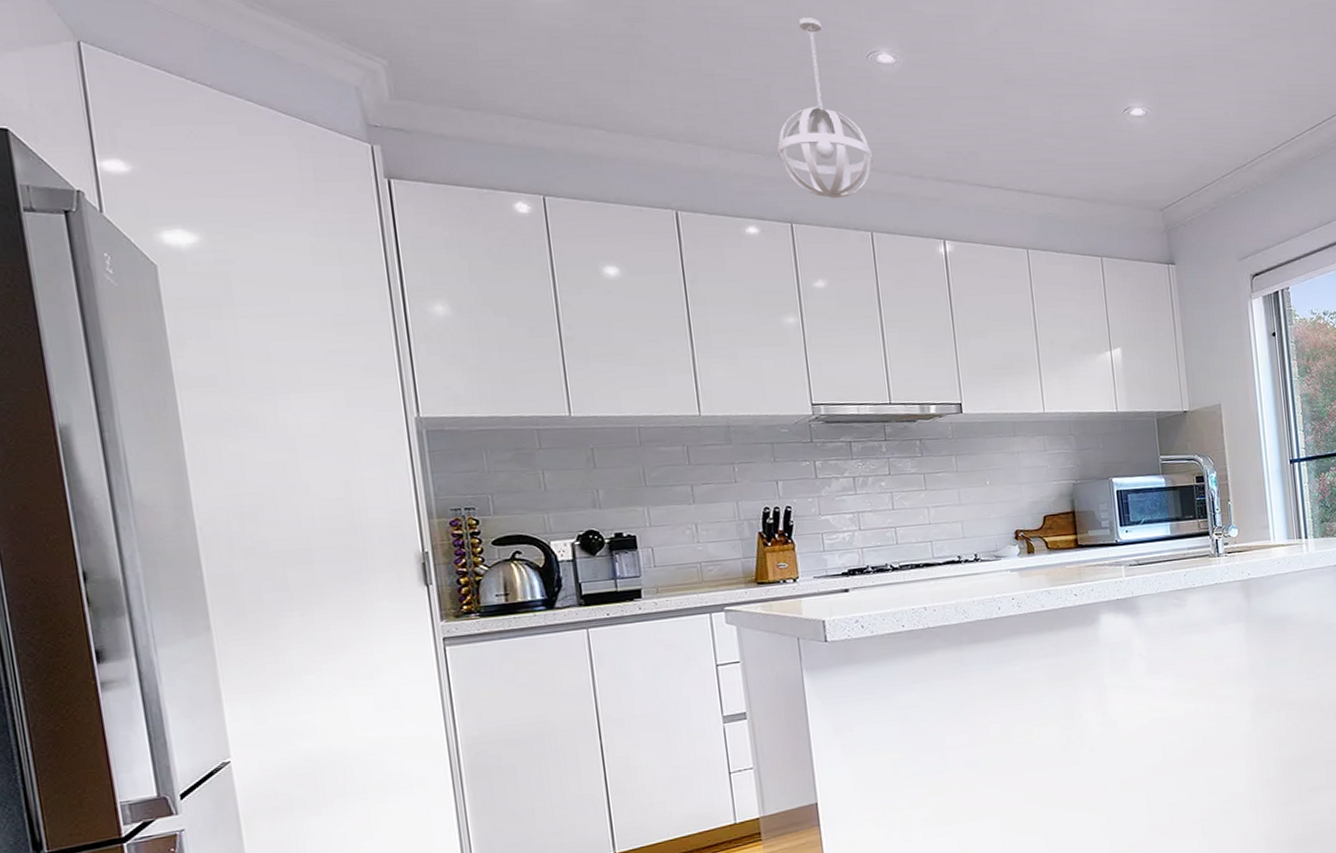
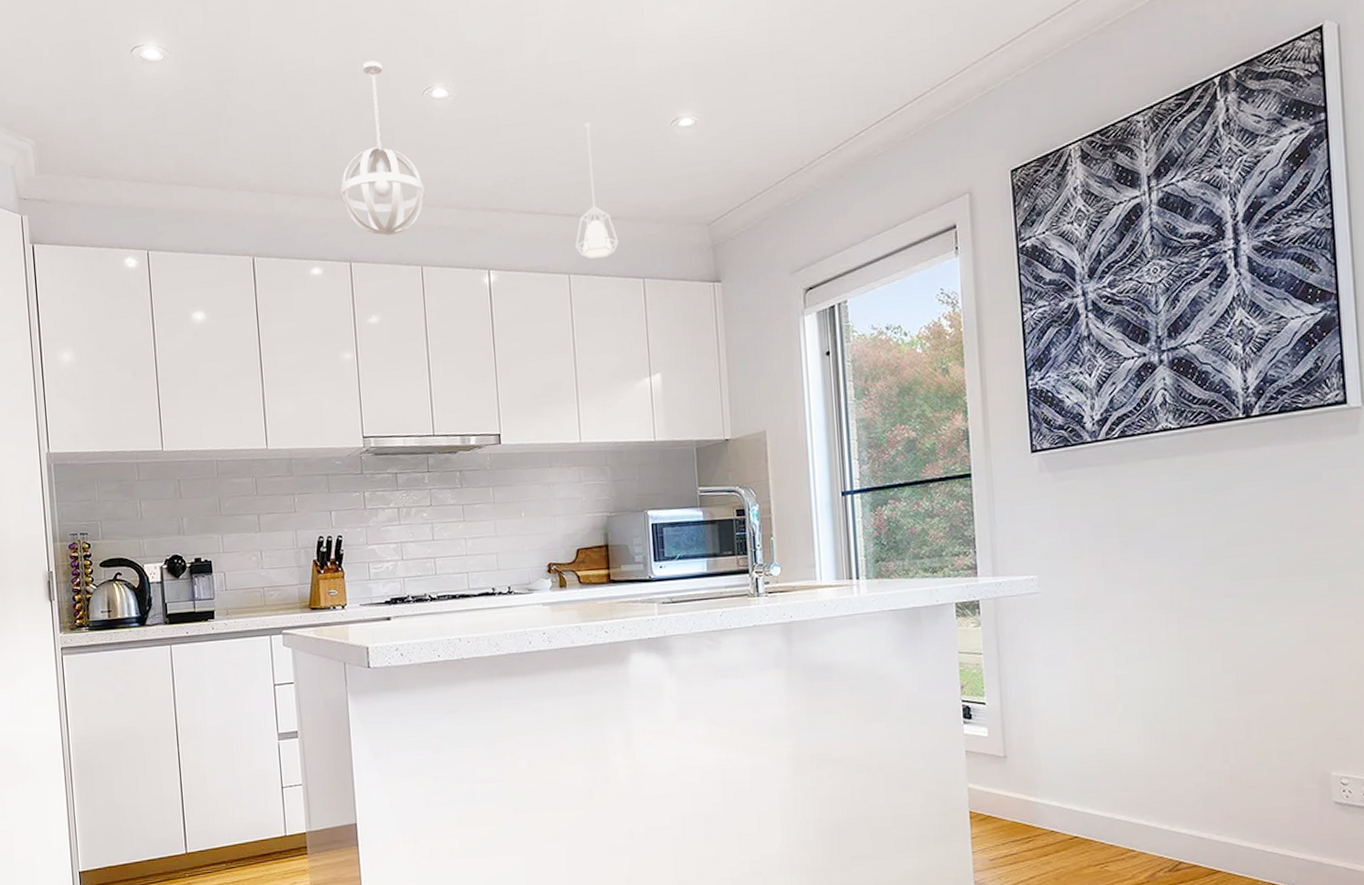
pendant lamp: none [1033,103,1076,235] -> present [575,122,619,259]

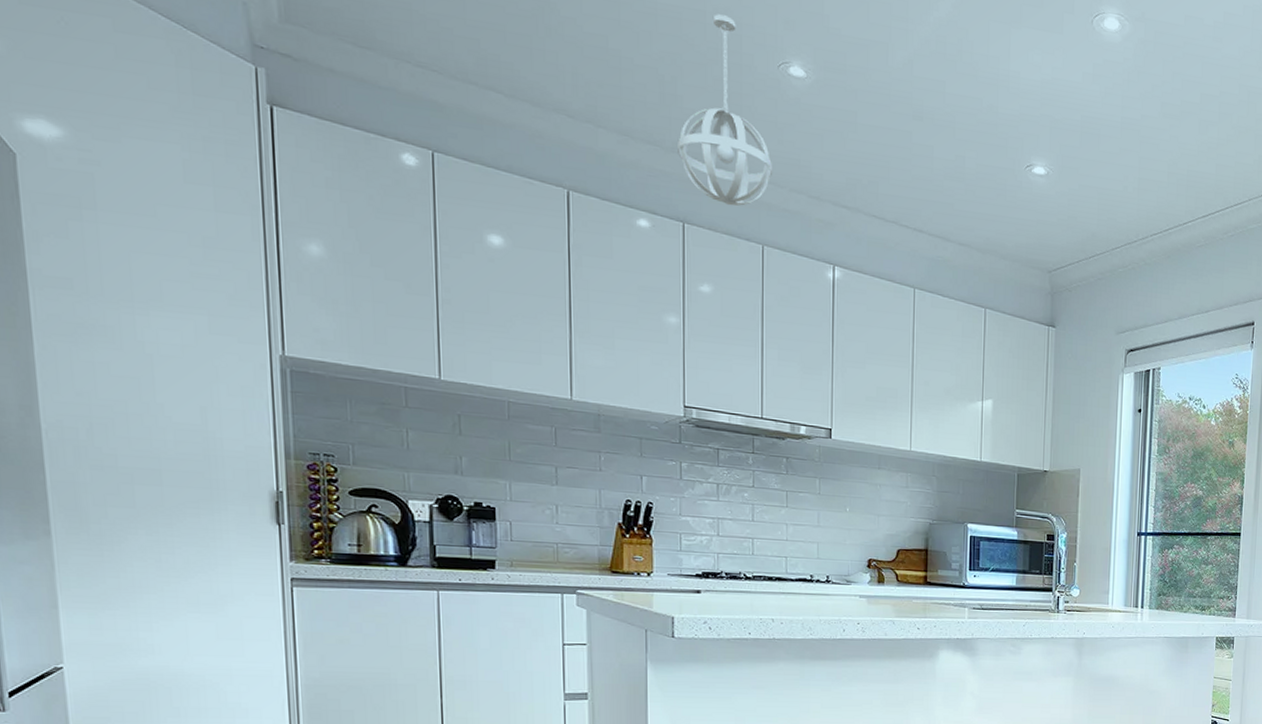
pendant lamp: present [575,122,619,259] -> none [924,144,966,280]

